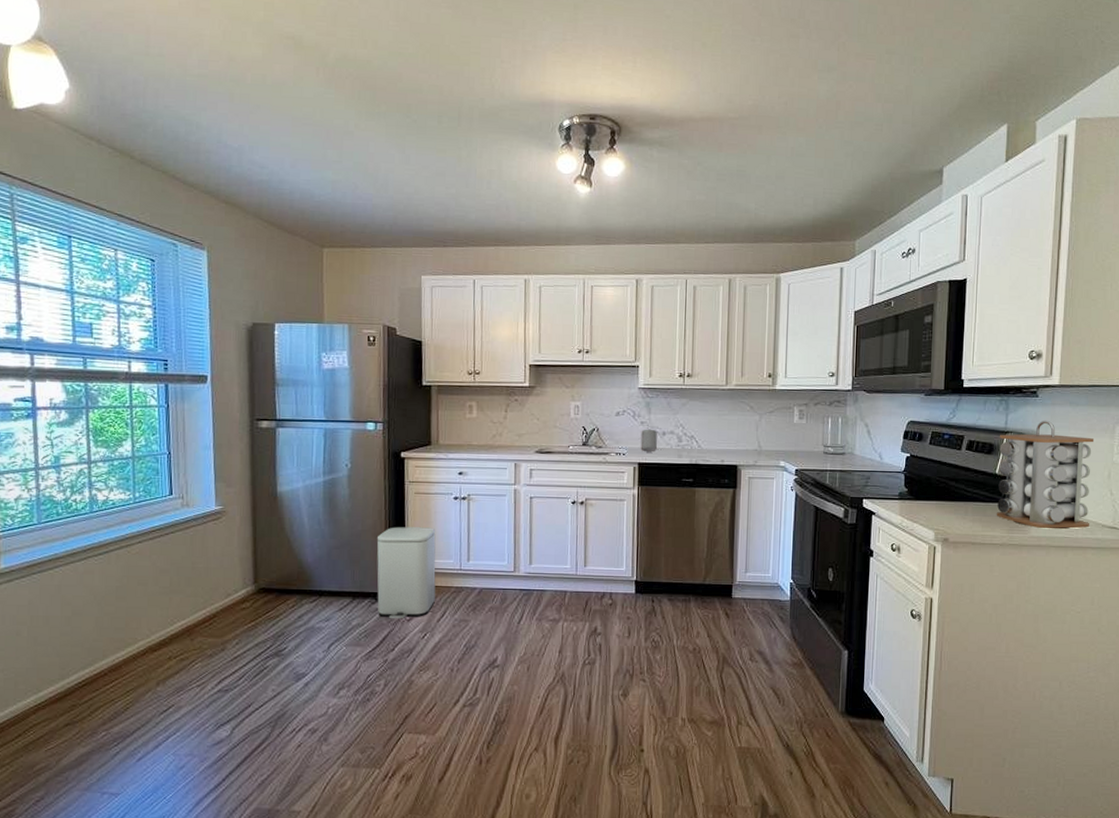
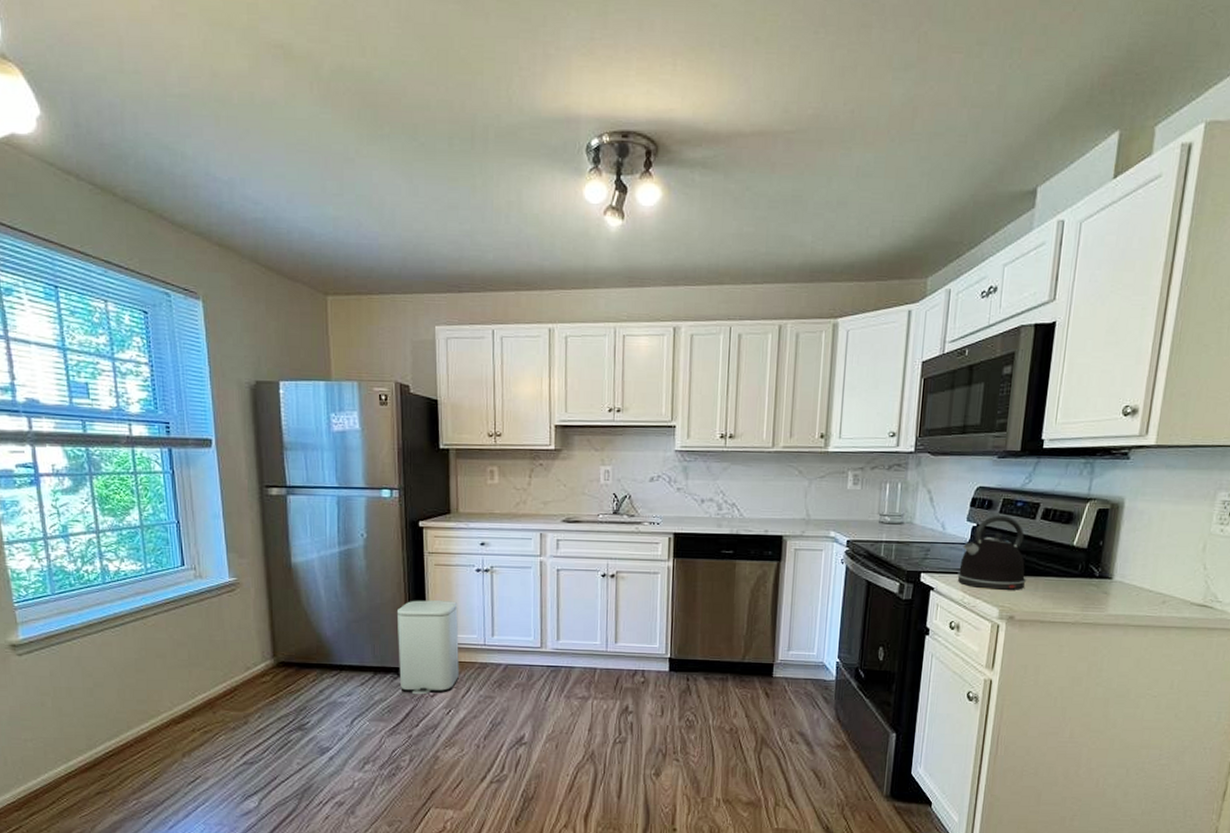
canister: present [638,427,664,452] -> none [674,494,702,522]
kettle: none [895,447,957,514] -> present [957,516,1026,590]
spice rack: present [996,420,1095,530] -> none [1070,485,1191,608]

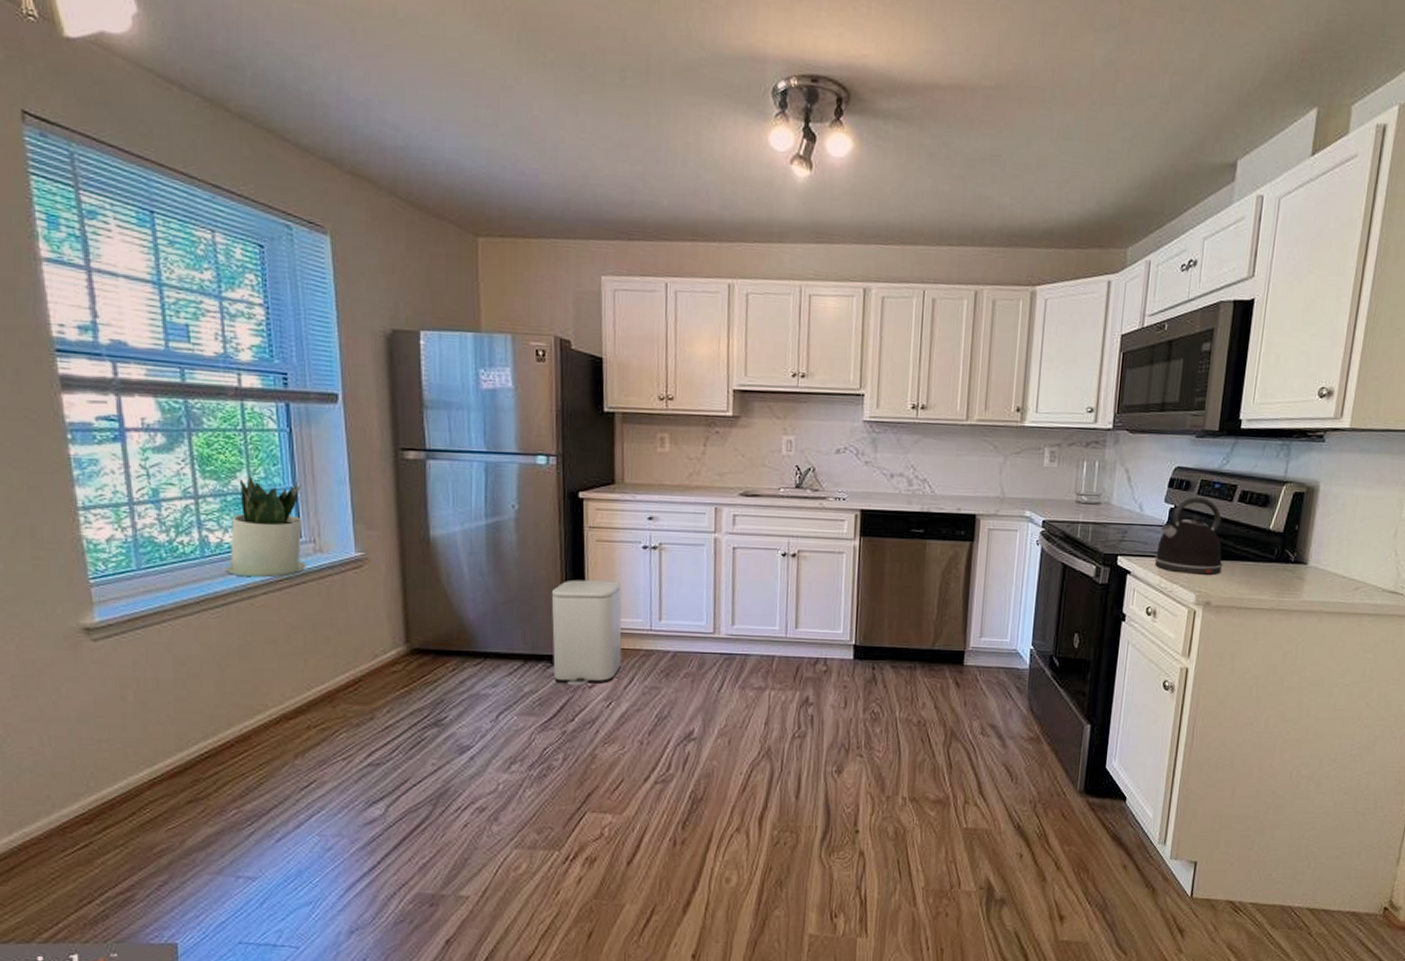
planter: none [120,513,190,601] -> present [223,476,307,578]

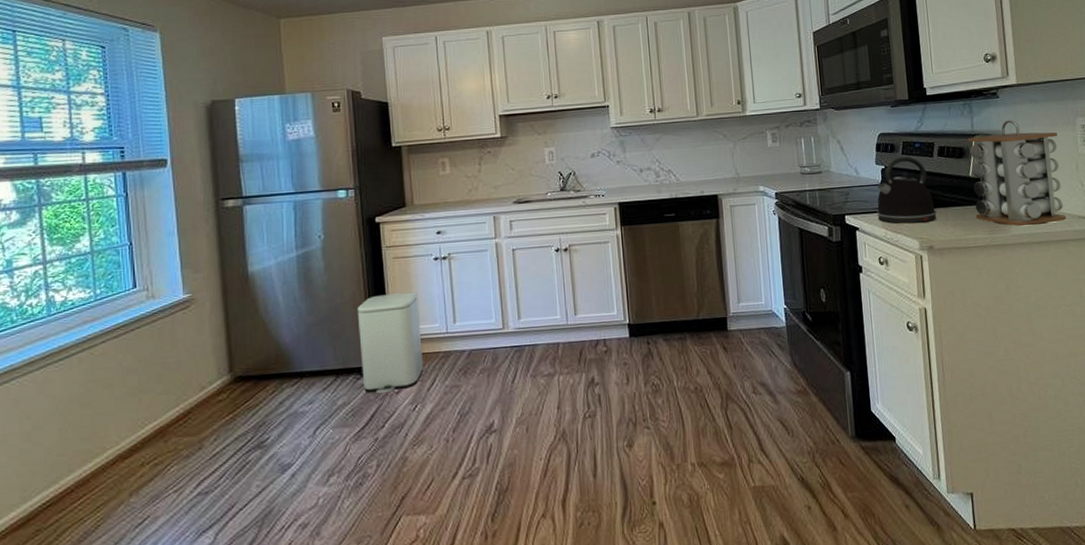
planter: present [223,476,307,578] -> none [67,237,141,330]
spice rack: none [1266,468,1384,594] -> present [968,119,1066,227]

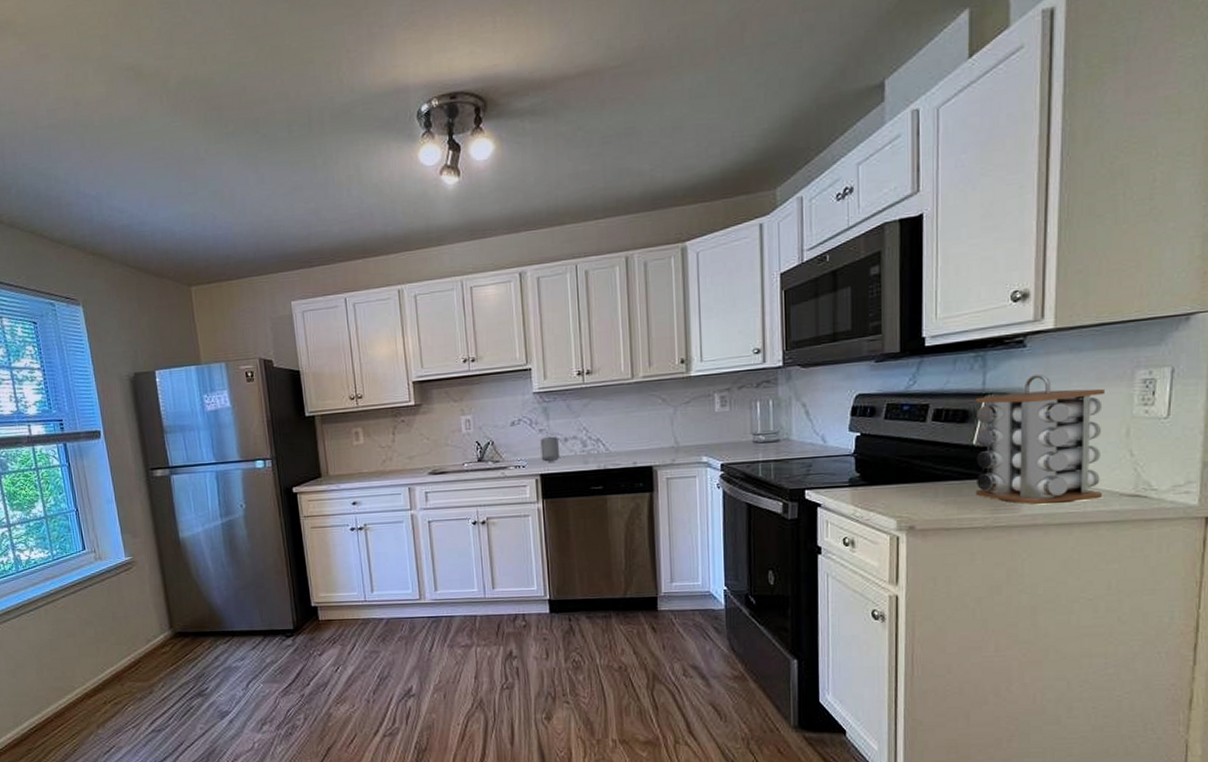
pedal bin: present [357,292,423,394] -> none [279,561,344,655]
canister: none [616,166,643,191] -> present [538,435,567,462]
kettle: present [876,157,937,224] -> none [845,422,923,501]

